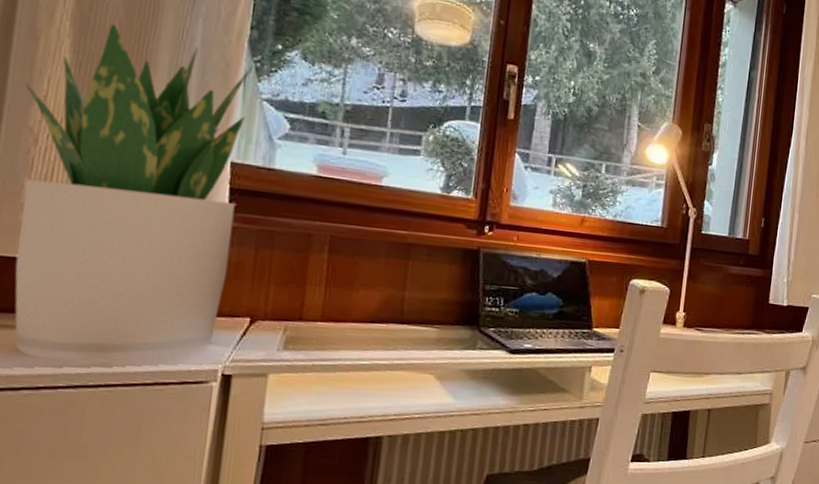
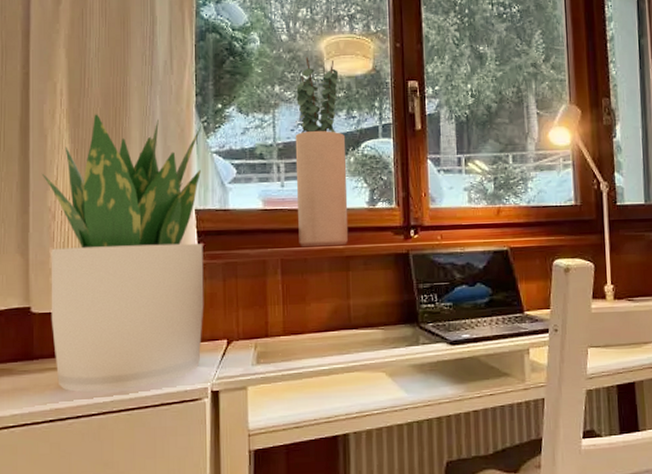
vase: none [354,12,430,232] -> present [295,57,349,248]

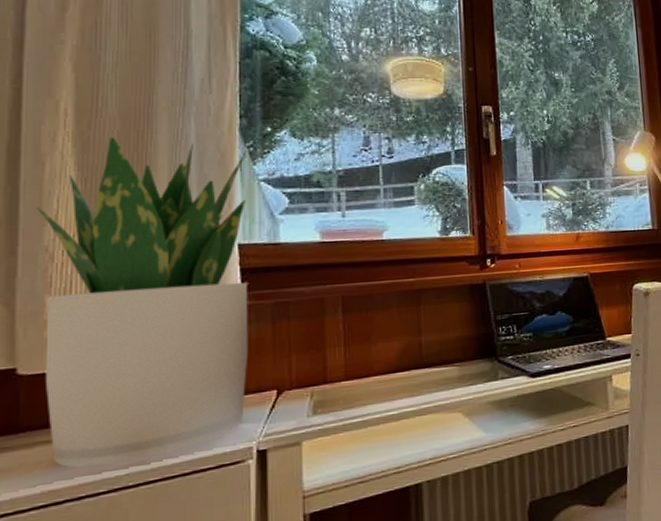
vase: present [295,57,349,248] -> none [358,79,420,282]

